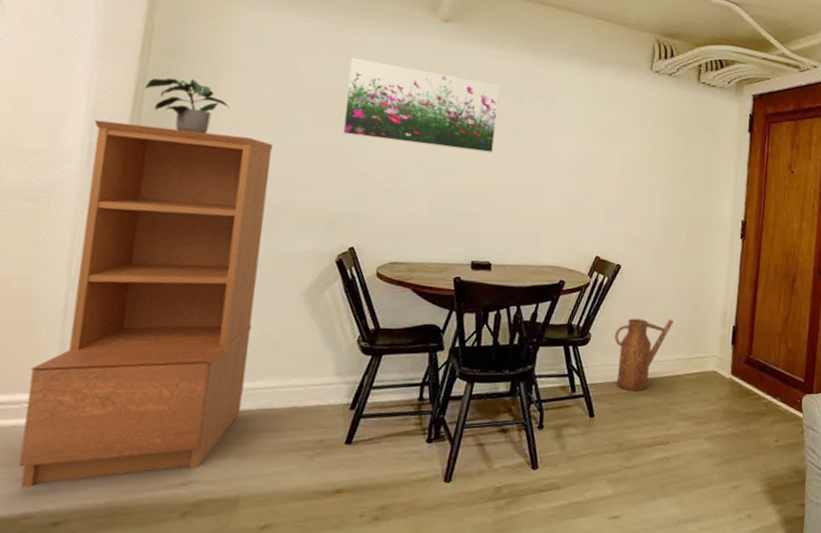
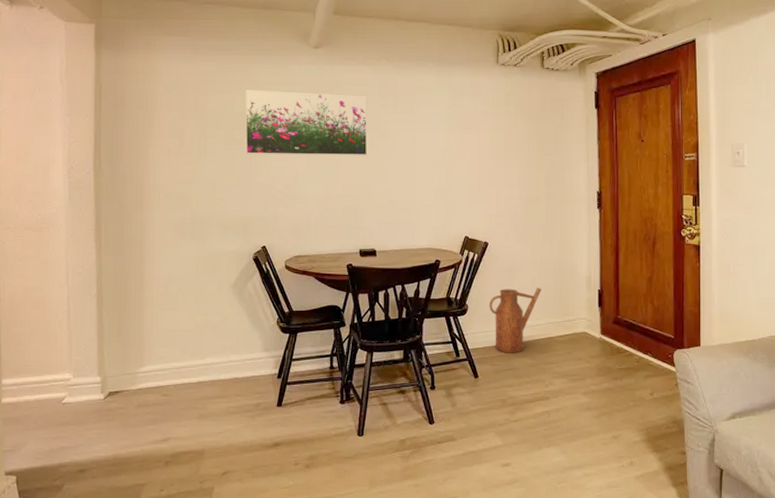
bookshelf: present [18,119,274,487] -> none [52,164,197,444]
potted plant: present [145,77,230,134] -> none [101,124,161,166]

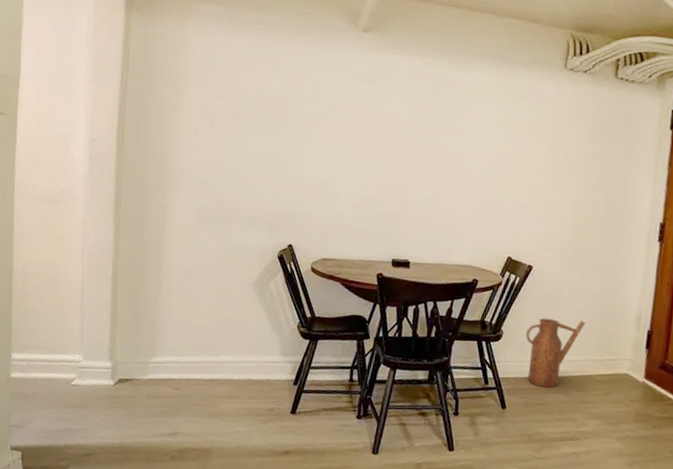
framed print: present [245,89,368,156] -> none [279,71,416,158]

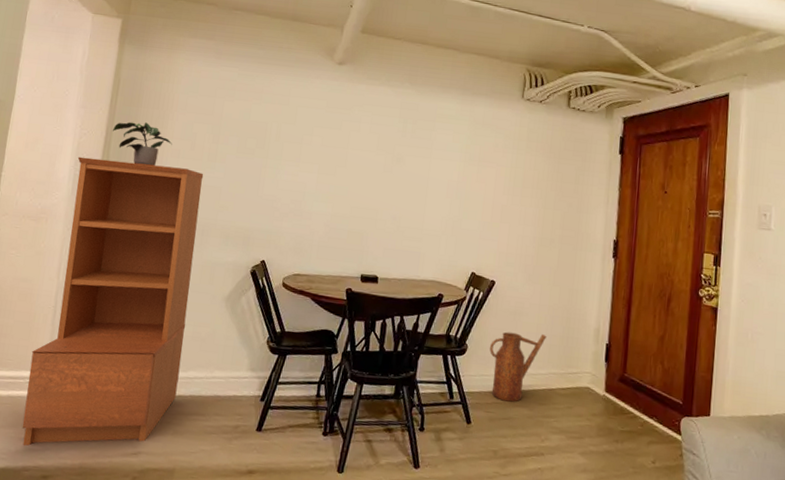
bookshelf: none [60,136,224,426] -> present [22,156,204,446]
potted plant: none [126,98,189,146] -> present [113,122,172,166]

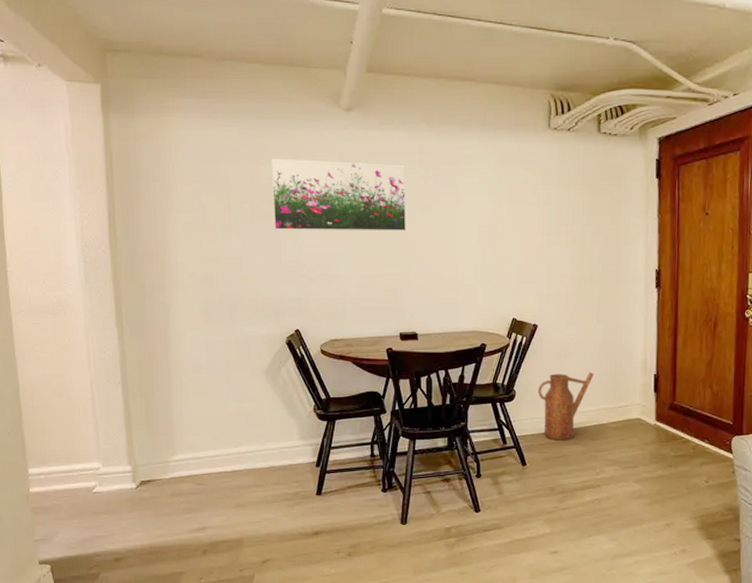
bookshelf: present [22,156,204,446] -> none [78,242,232,533]
potted plant: present [113,122,172,166] -> none [115,197,181,244]
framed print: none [257,99,386,179] -> present [270,158,407,232]

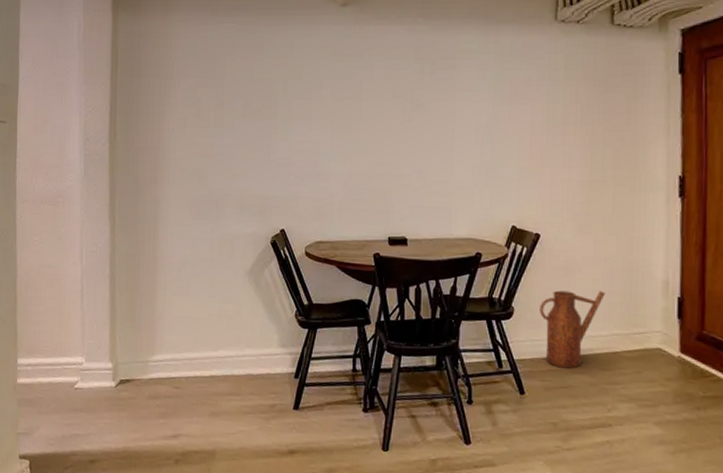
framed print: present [270,158,407,232] -> none [265,54,400,130]

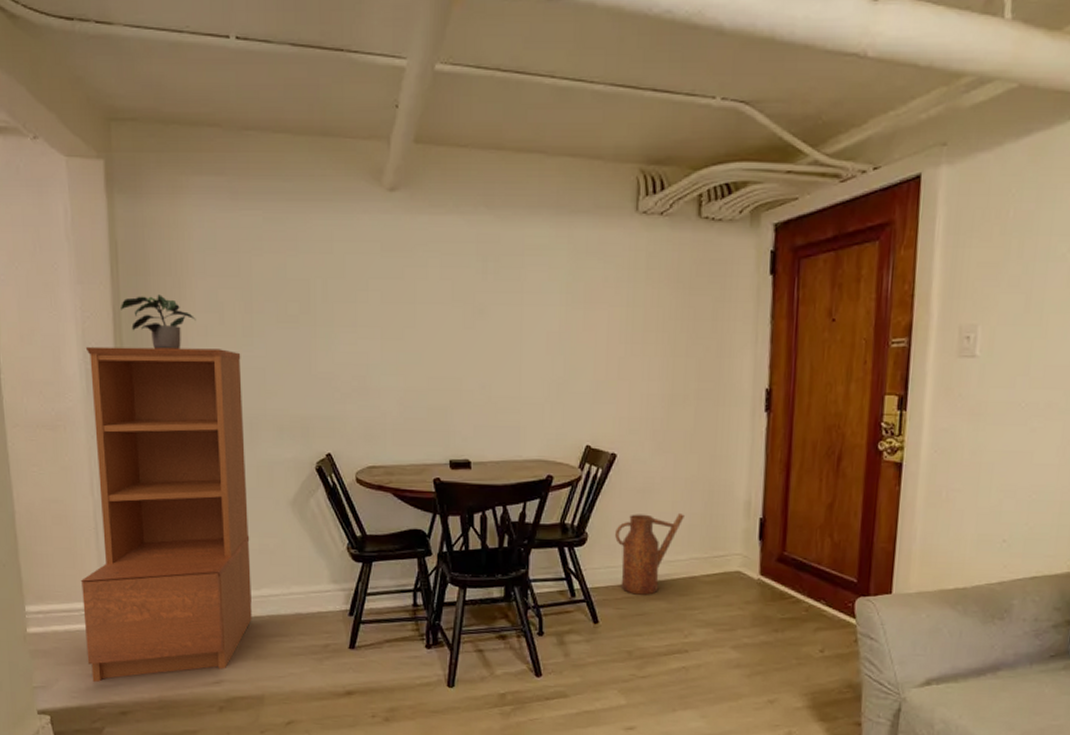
bookshelf: none [65,135,212,431] -> present [80,346,252,682]
potted plant: none [117,93,177,138] -> present [121,294,196,350]

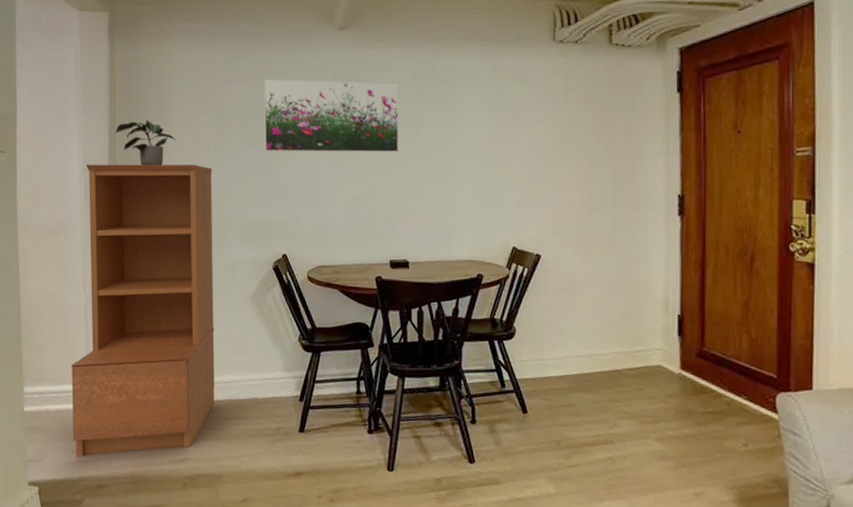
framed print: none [299,248,460,338] -> present [263,79,399,153]
watering can: present [615,512,684,595] -> none [541,309,606,387]

